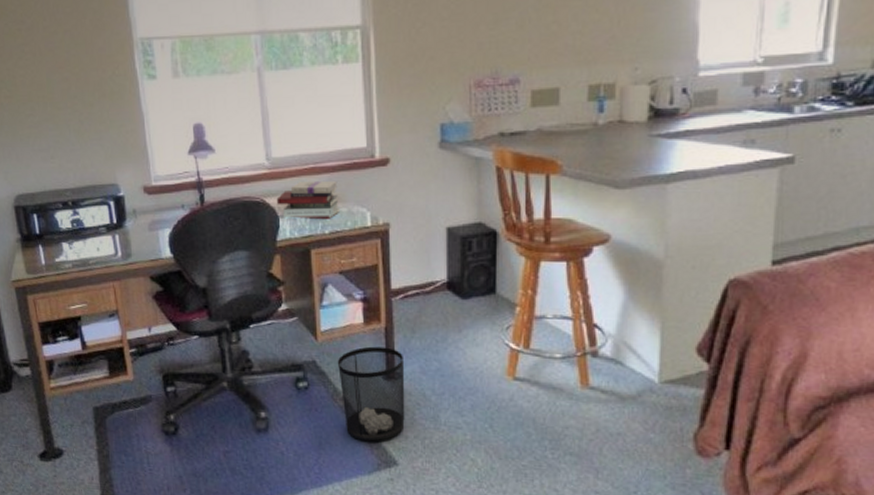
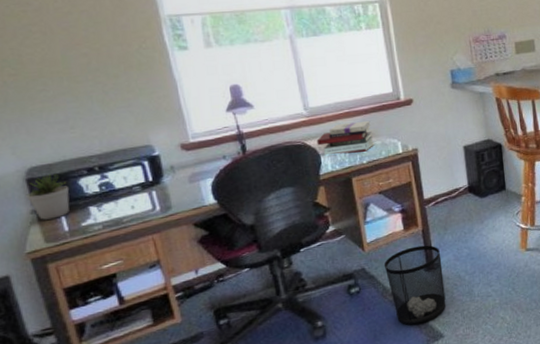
potted plant: none [14,204,48,250] -> present [26,174,70,220]

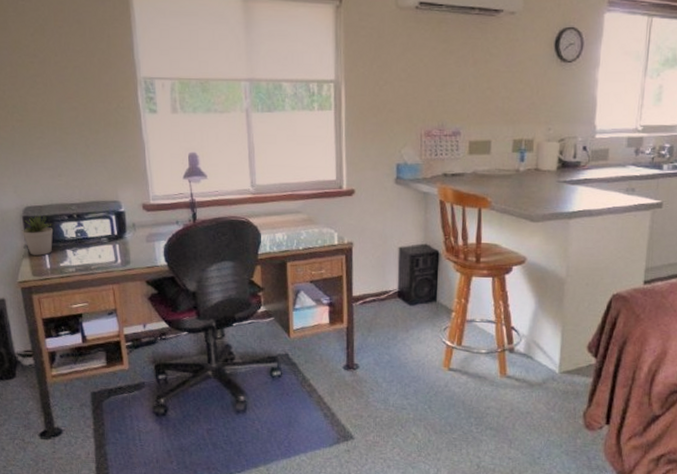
books: present [316,121,374,155] -> none [259,206,312,237]
waste bin: present [383,245,446,326] -> none [306,342,362,421]

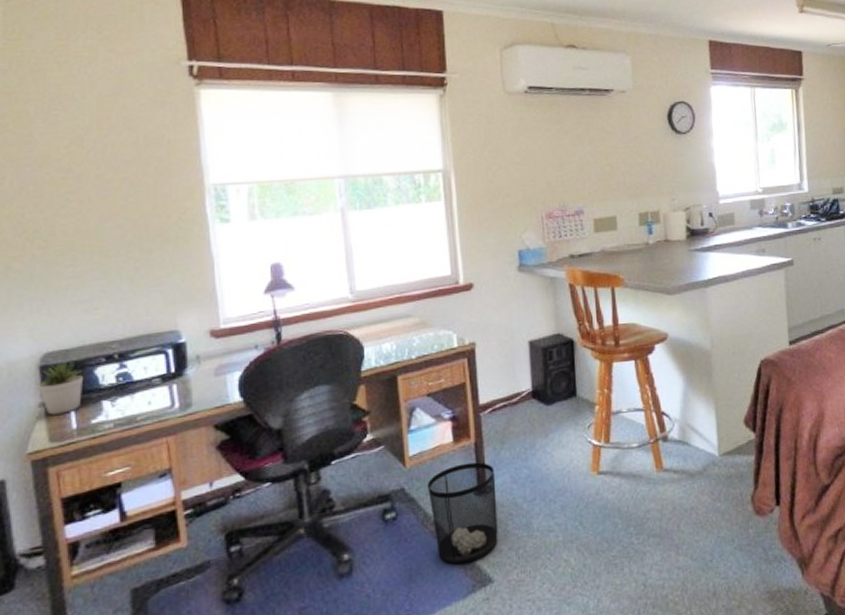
waste bin: none [306,342,362,421] -> present [427,462,498,565]

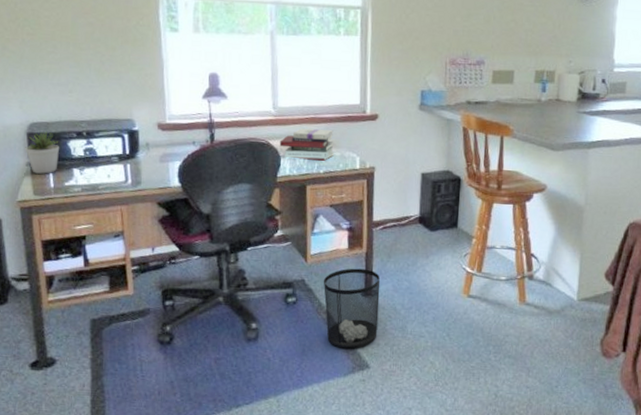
books: none [361,308,426,348] -> present [279,128,334,161]

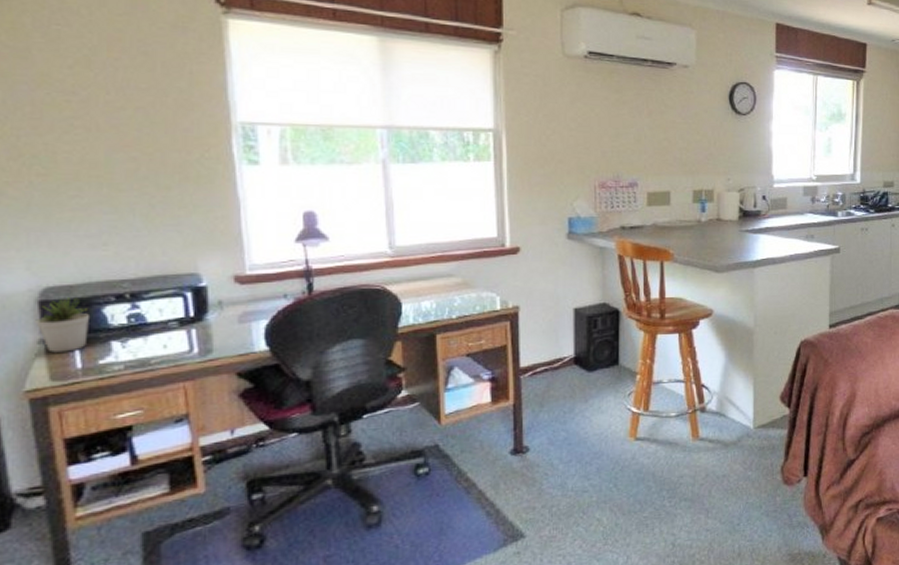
books: present [279,128,334,161] -> none [399,269,468,305]
waste bin: present [323,268,381,349] -> none [462,423,533,520]

